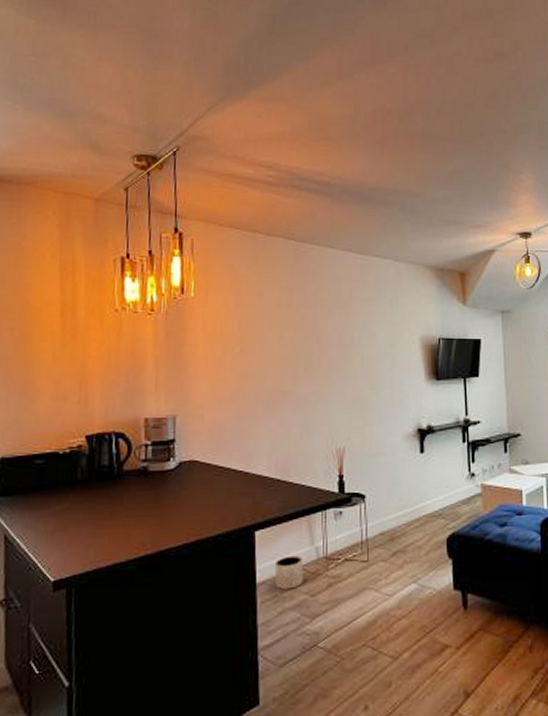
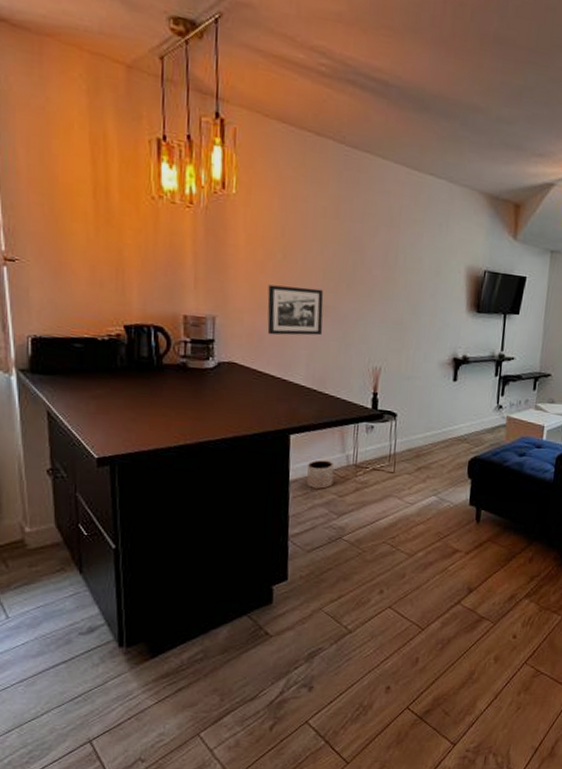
picture frame: none [227,376,283,428] -> present [267,284,324,336]

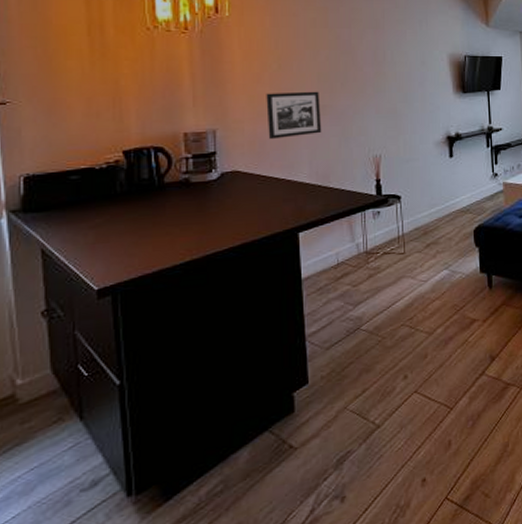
planter: present [307,460,334,489] -> none [319,252,346,283]

